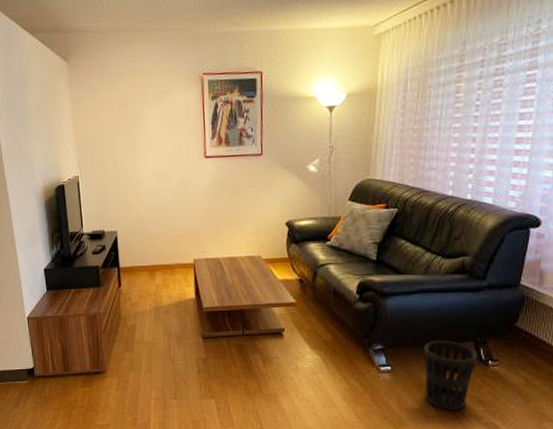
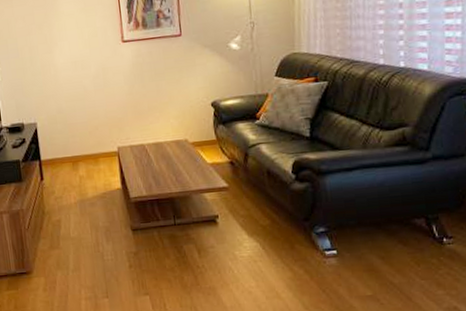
wastebasket: present [423,340,477,410] -> none [370,218,431,295]

